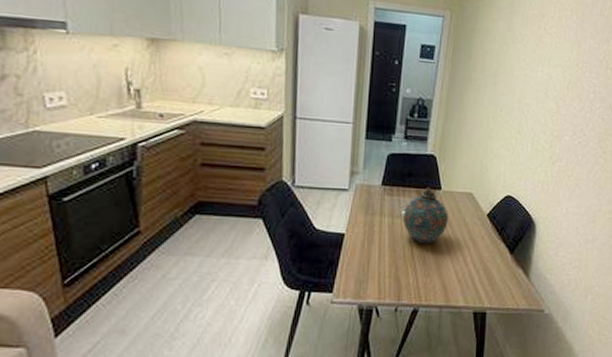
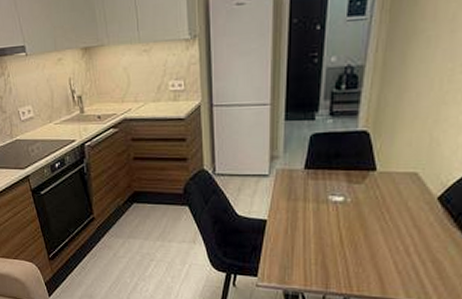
snuff bottle: present [402,186,448,244] -> none [329,167,385,232]

